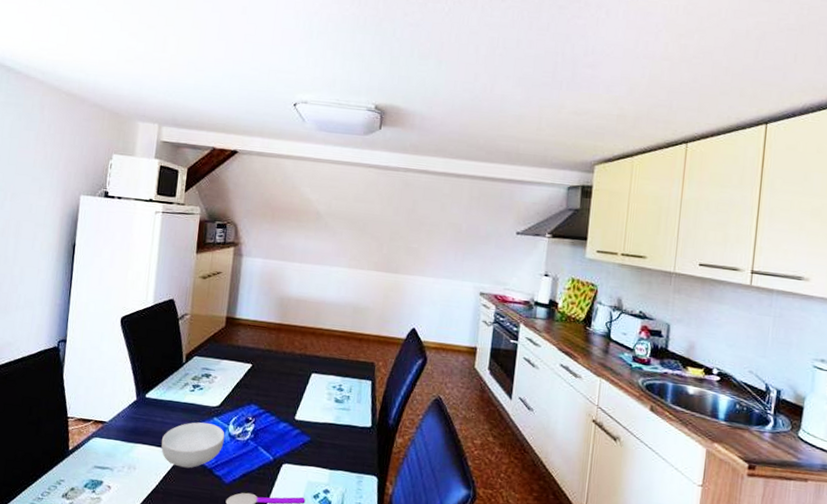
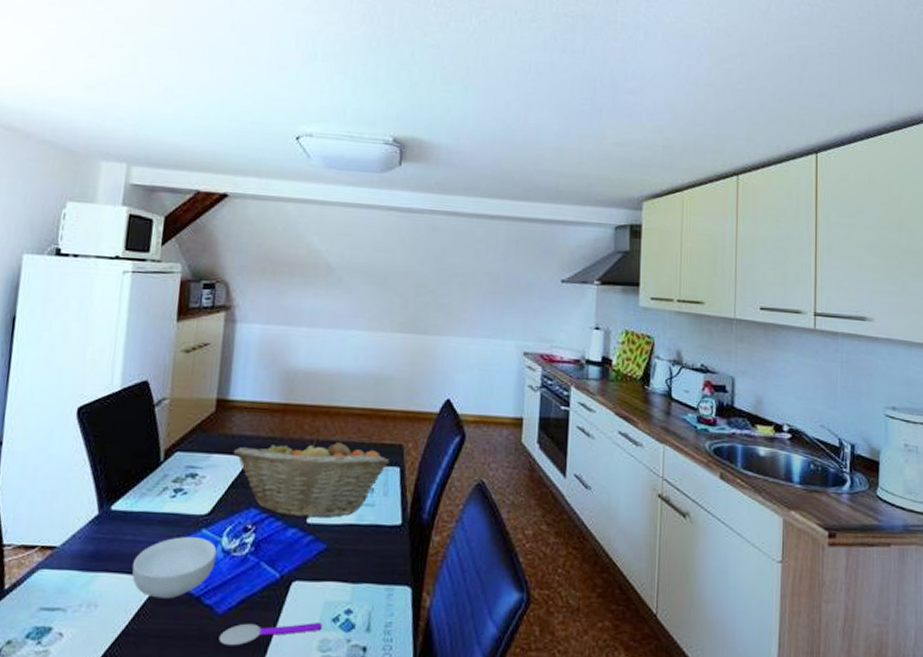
fruit basket: none [238,352,363,417] -> present [233,437,389,519]

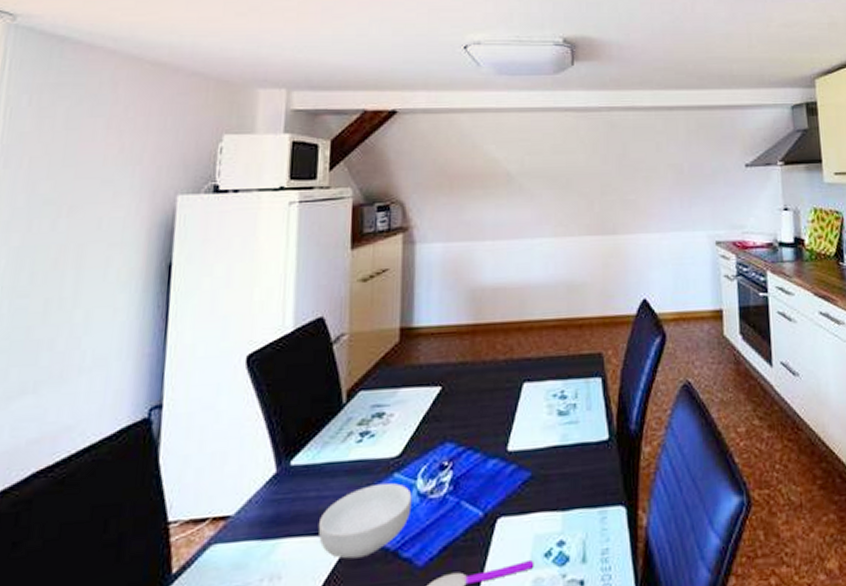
fruit basket: present [233,437,389,519] -> none [422,356,589,447]

